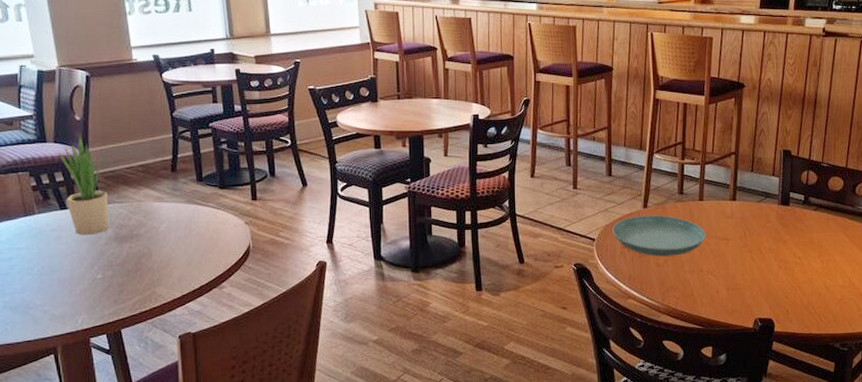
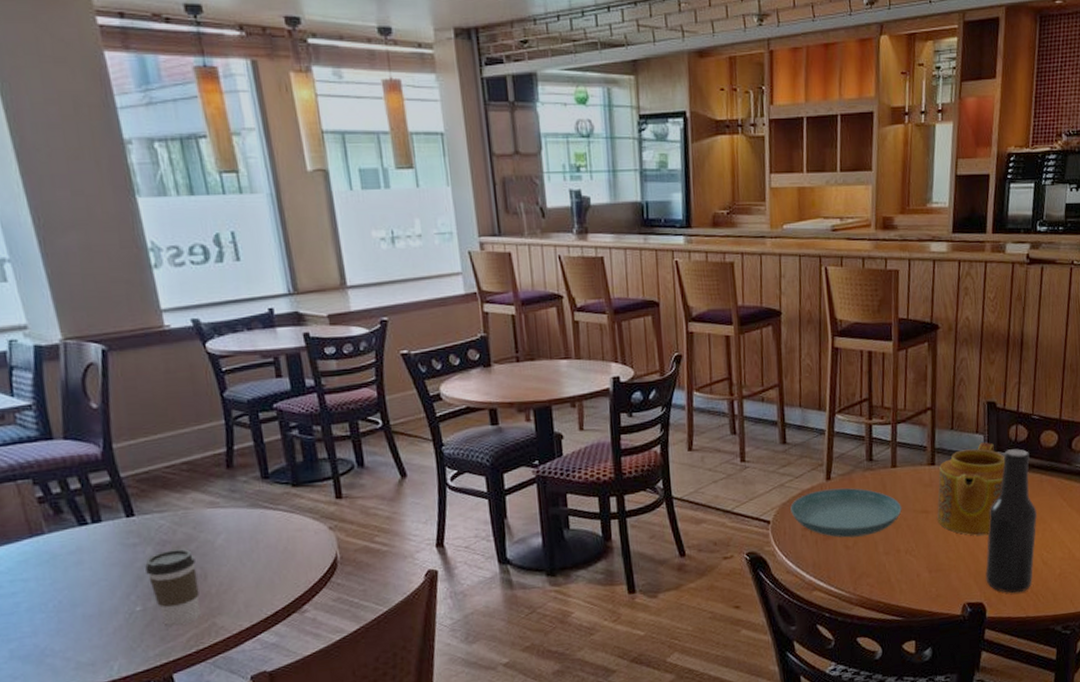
potted plant: present [58,133,109,236] -> none [69,425,147,558]
coffee cup: none [106,232,146,292] -> present [145,548,202,626]
teapot: none [736,184,797,263] -> present [937,442,1006,536]
beer bottle: none [775,191,822,313] -> present [985,448,1037,593]

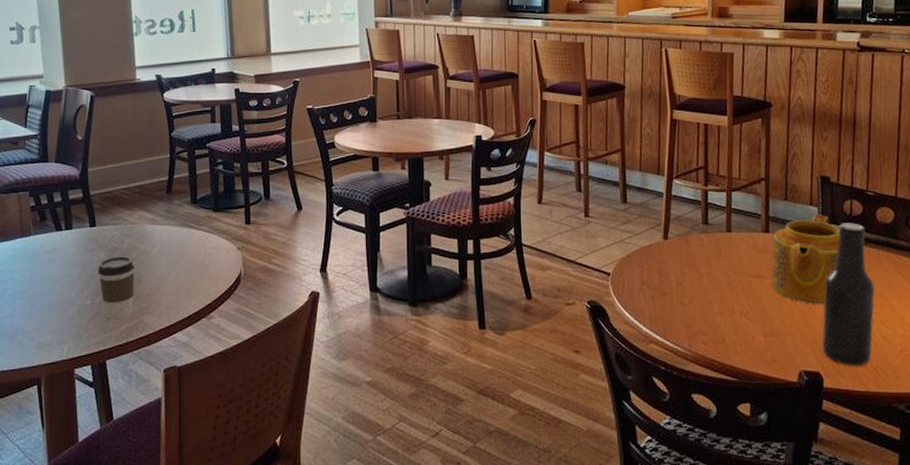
saucer: present [790,487,902,538] -> none [629,247,737,295]

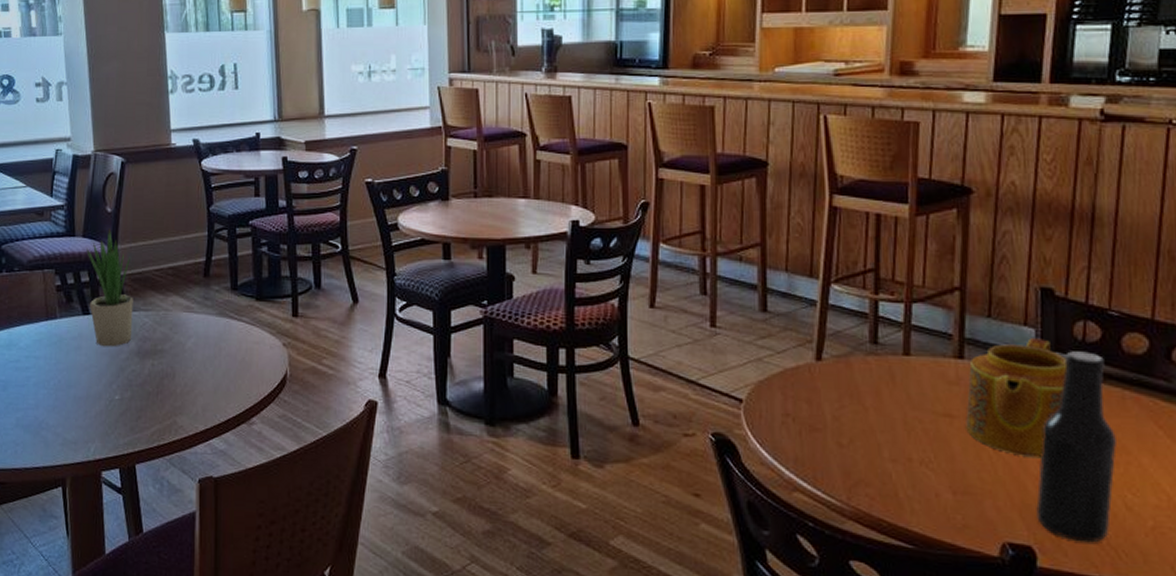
potted plant: none [58,153,103,259] -> present [85,227,133,347]
coffee cup: present [98,255,135,319] -> none [128,346,168,419]

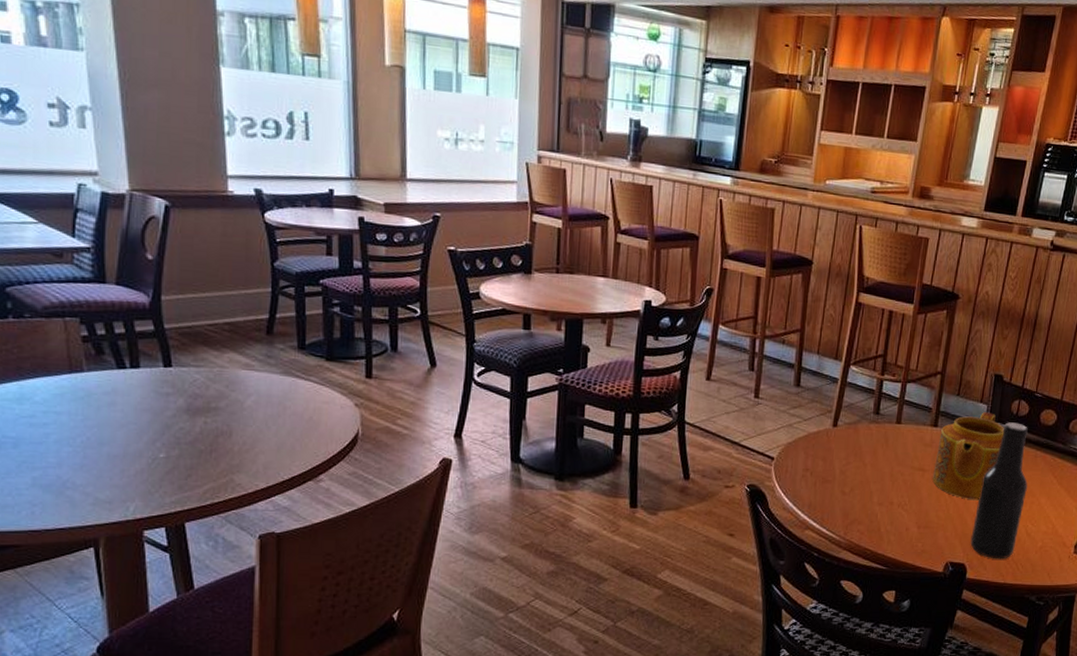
potted plant: present [85,227,133,347] -> none [120,276,181,404]

